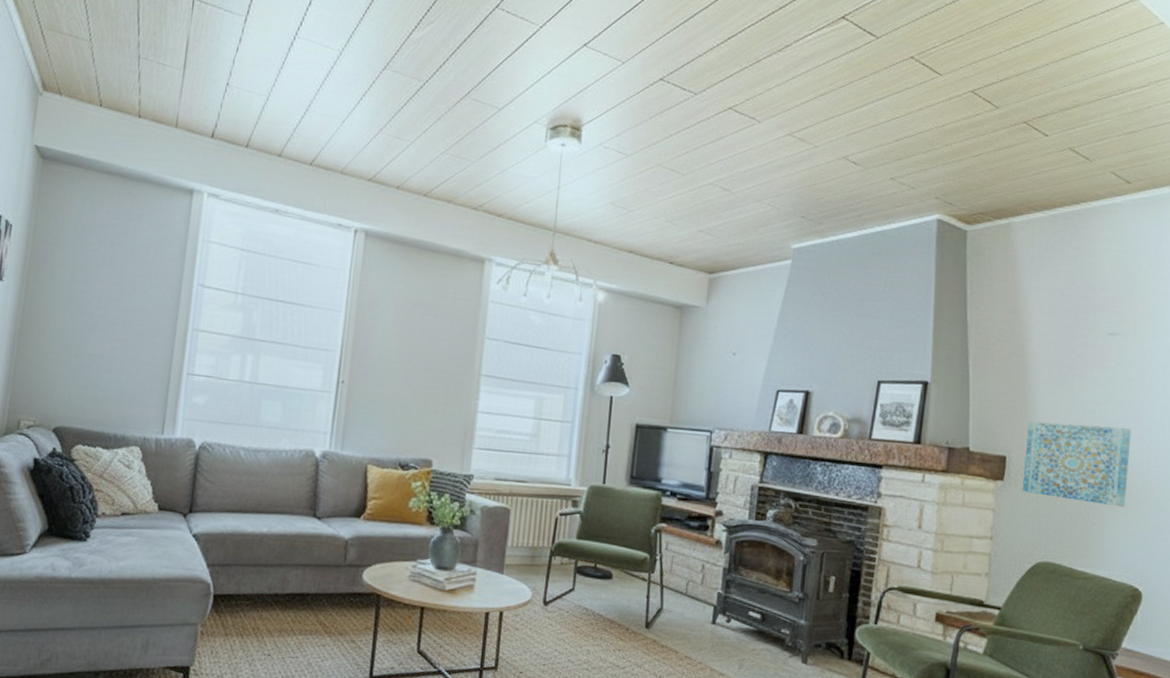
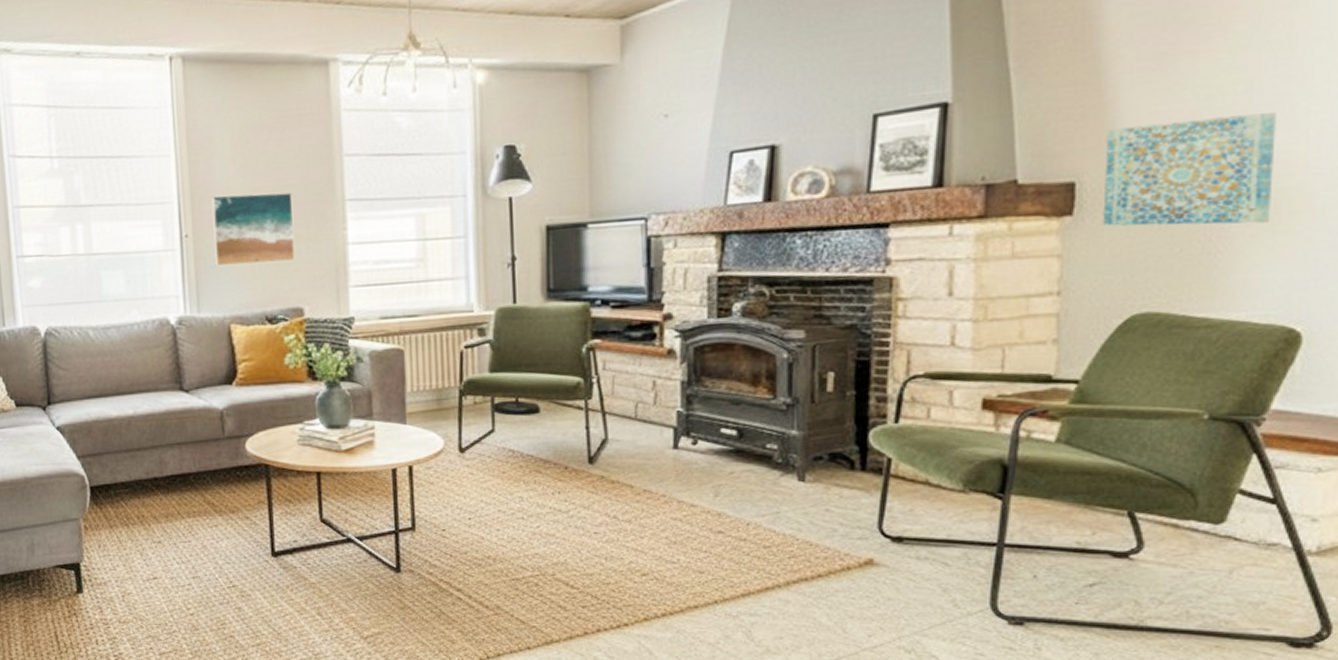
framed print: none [363,352,438,418] -> present [211,192,295,266]

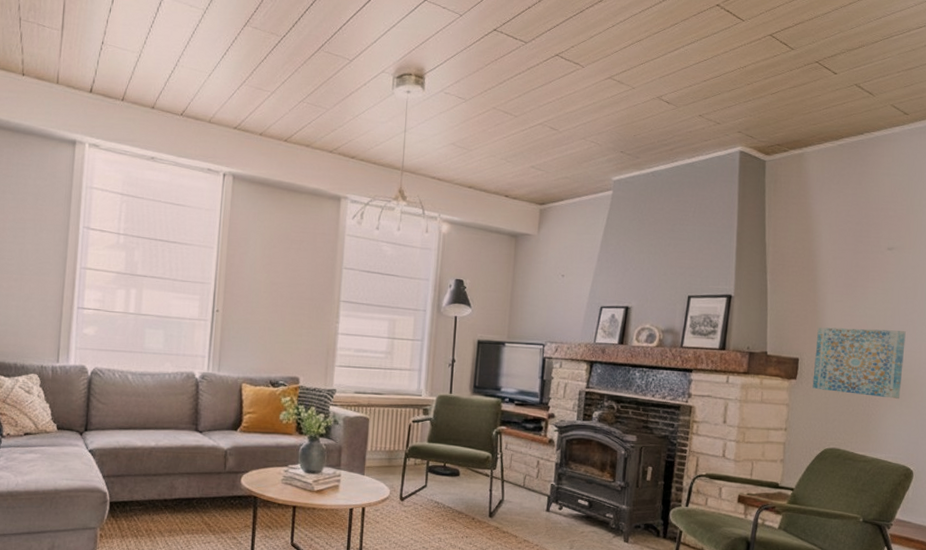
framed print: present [211,192,295,266] -> none [236,283,302,341]

